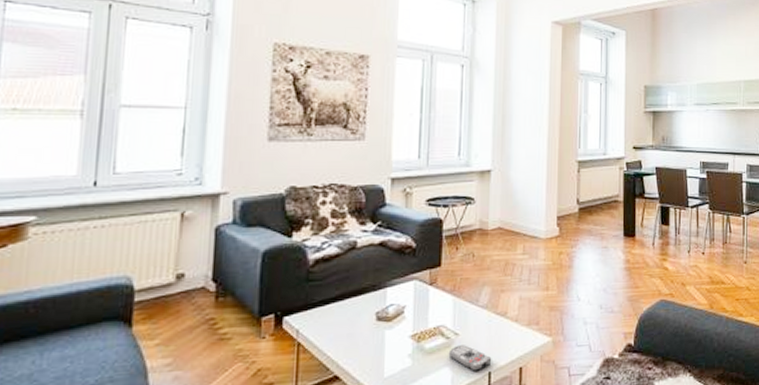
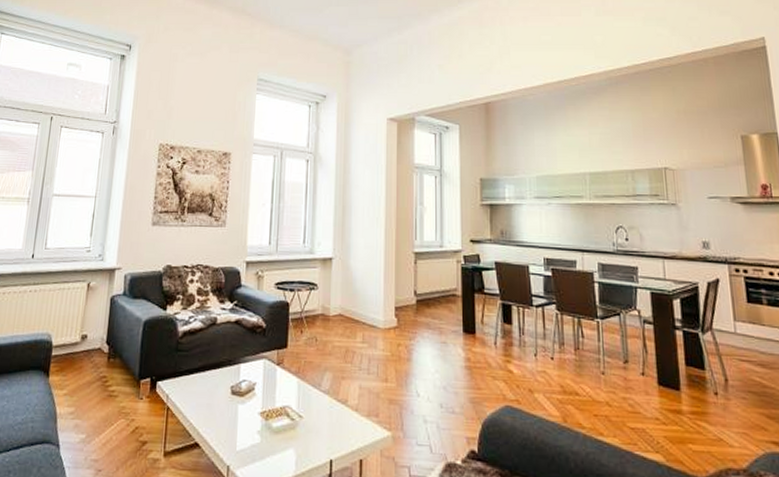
remote control: present [448,345,492,371] -> none [293,428,333,457]

